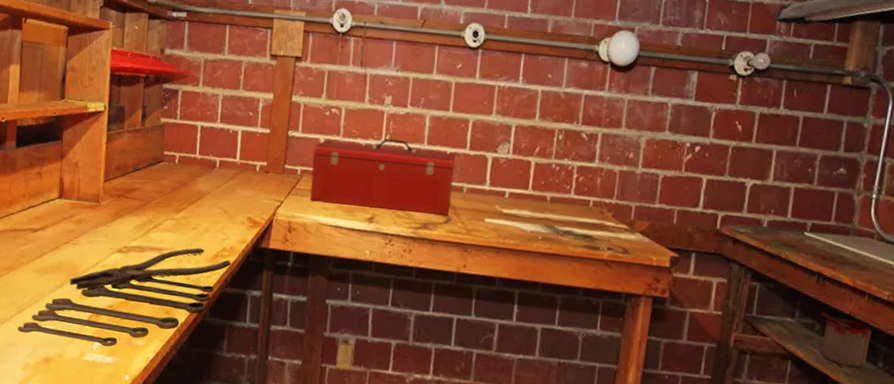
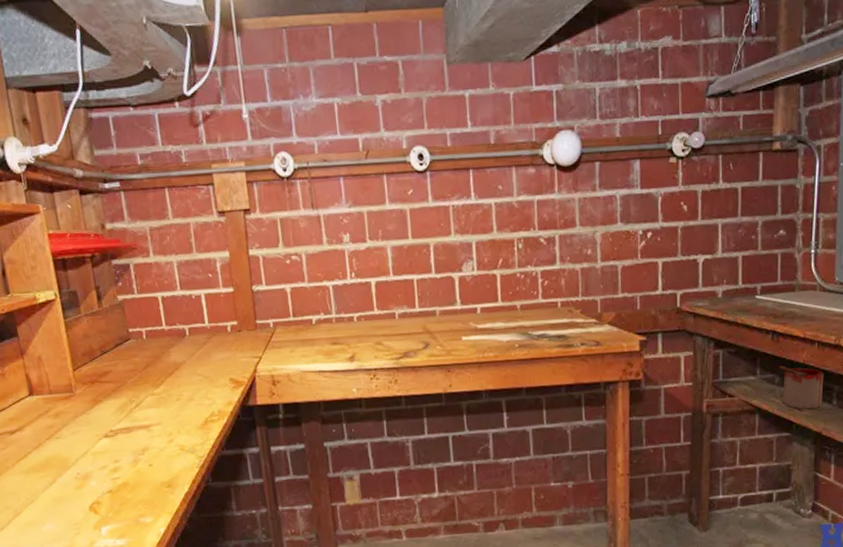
wrench: present [17,276,214,347] -> none [19,451,211,535]
pliers: present [69,247,231,290] -> none [61,417,222,482]
toolbox: present [310,138,456,216] -> none [281,275,427,351]

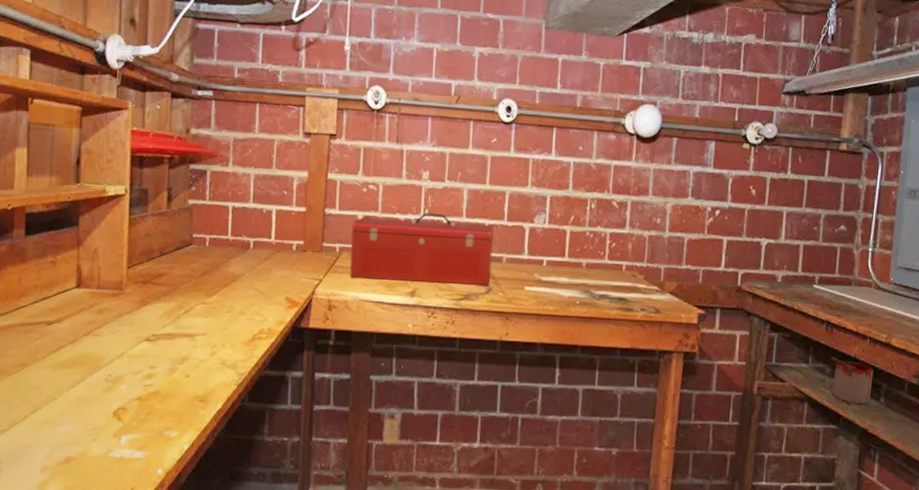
toolbox: none [281,275,427,351] -> present [350,213,494,287]

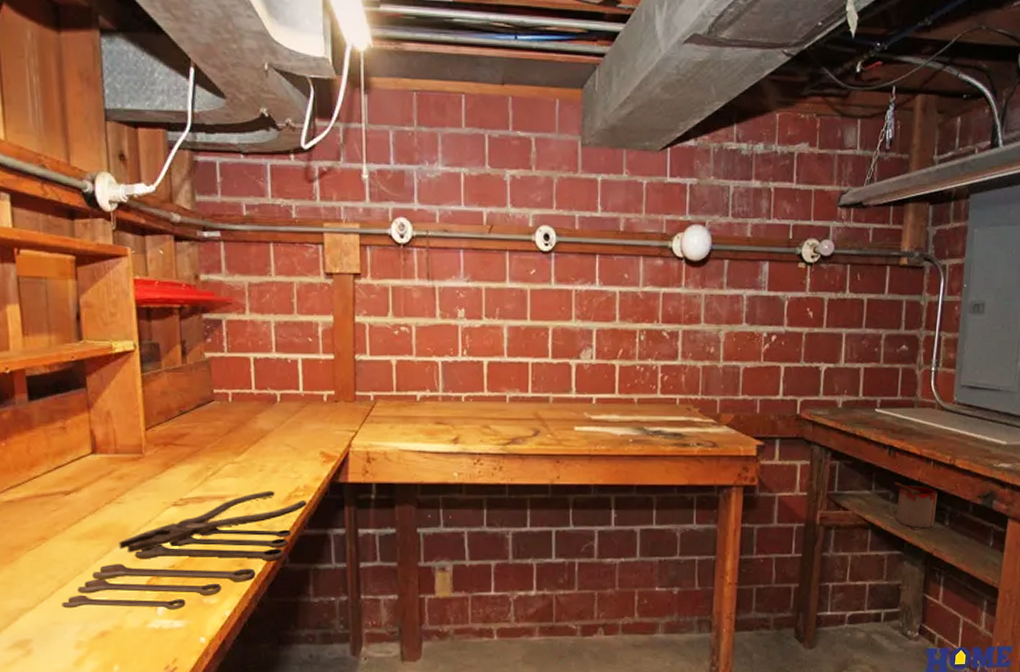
wrench: none [33,363,252,441] -> present [61,527,291,610]
pliers: none [91,331,269,384] -> present [119,490,307,553]
toolbox: present [350,213,494,287] -> none [385,354,538,429]

